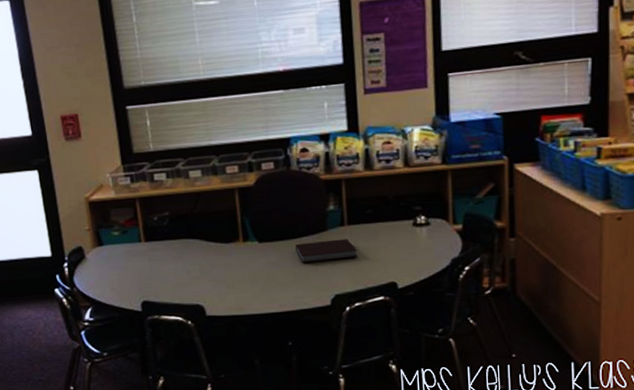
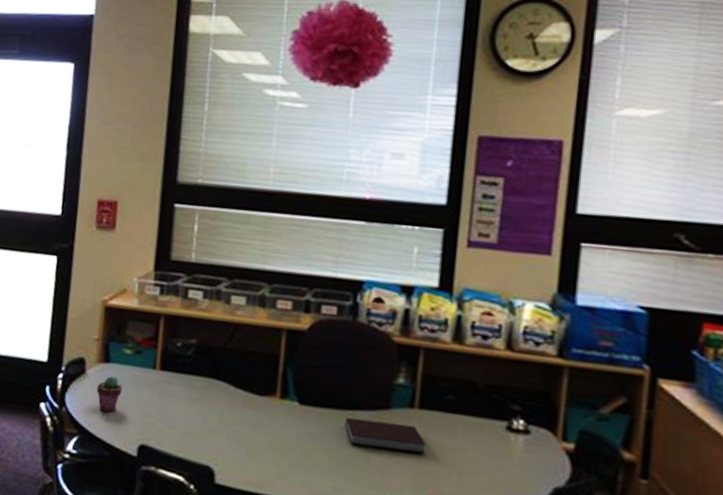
potted succulent: none [97,255,119,284] -> present [96,376,123,412]

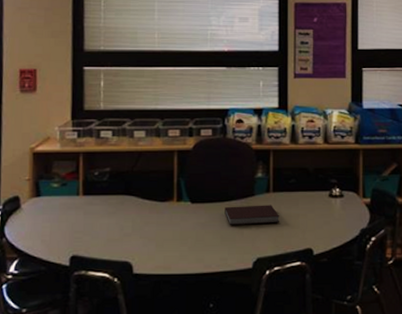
potted succulent: present [96,376,123,412] -> none [31,207,53,236]

